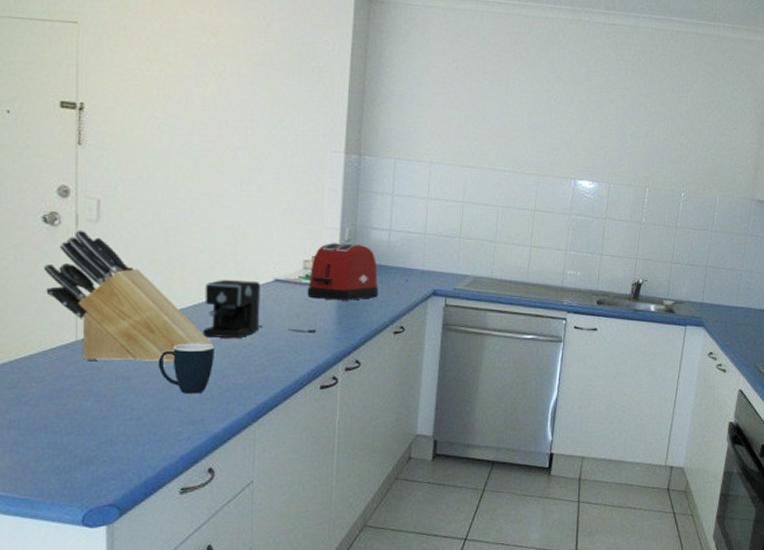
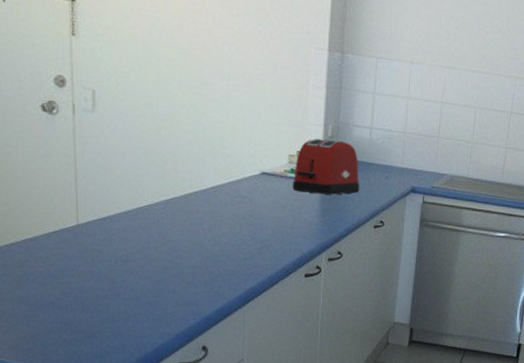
knife block: present [43,230,214,361] -> none [44,119,206,246]
mug: present [159,343,214,394] -> none [155,230,206,278]
coffee maker: present [203,280,316,339] -> none [195,171,301,228]

